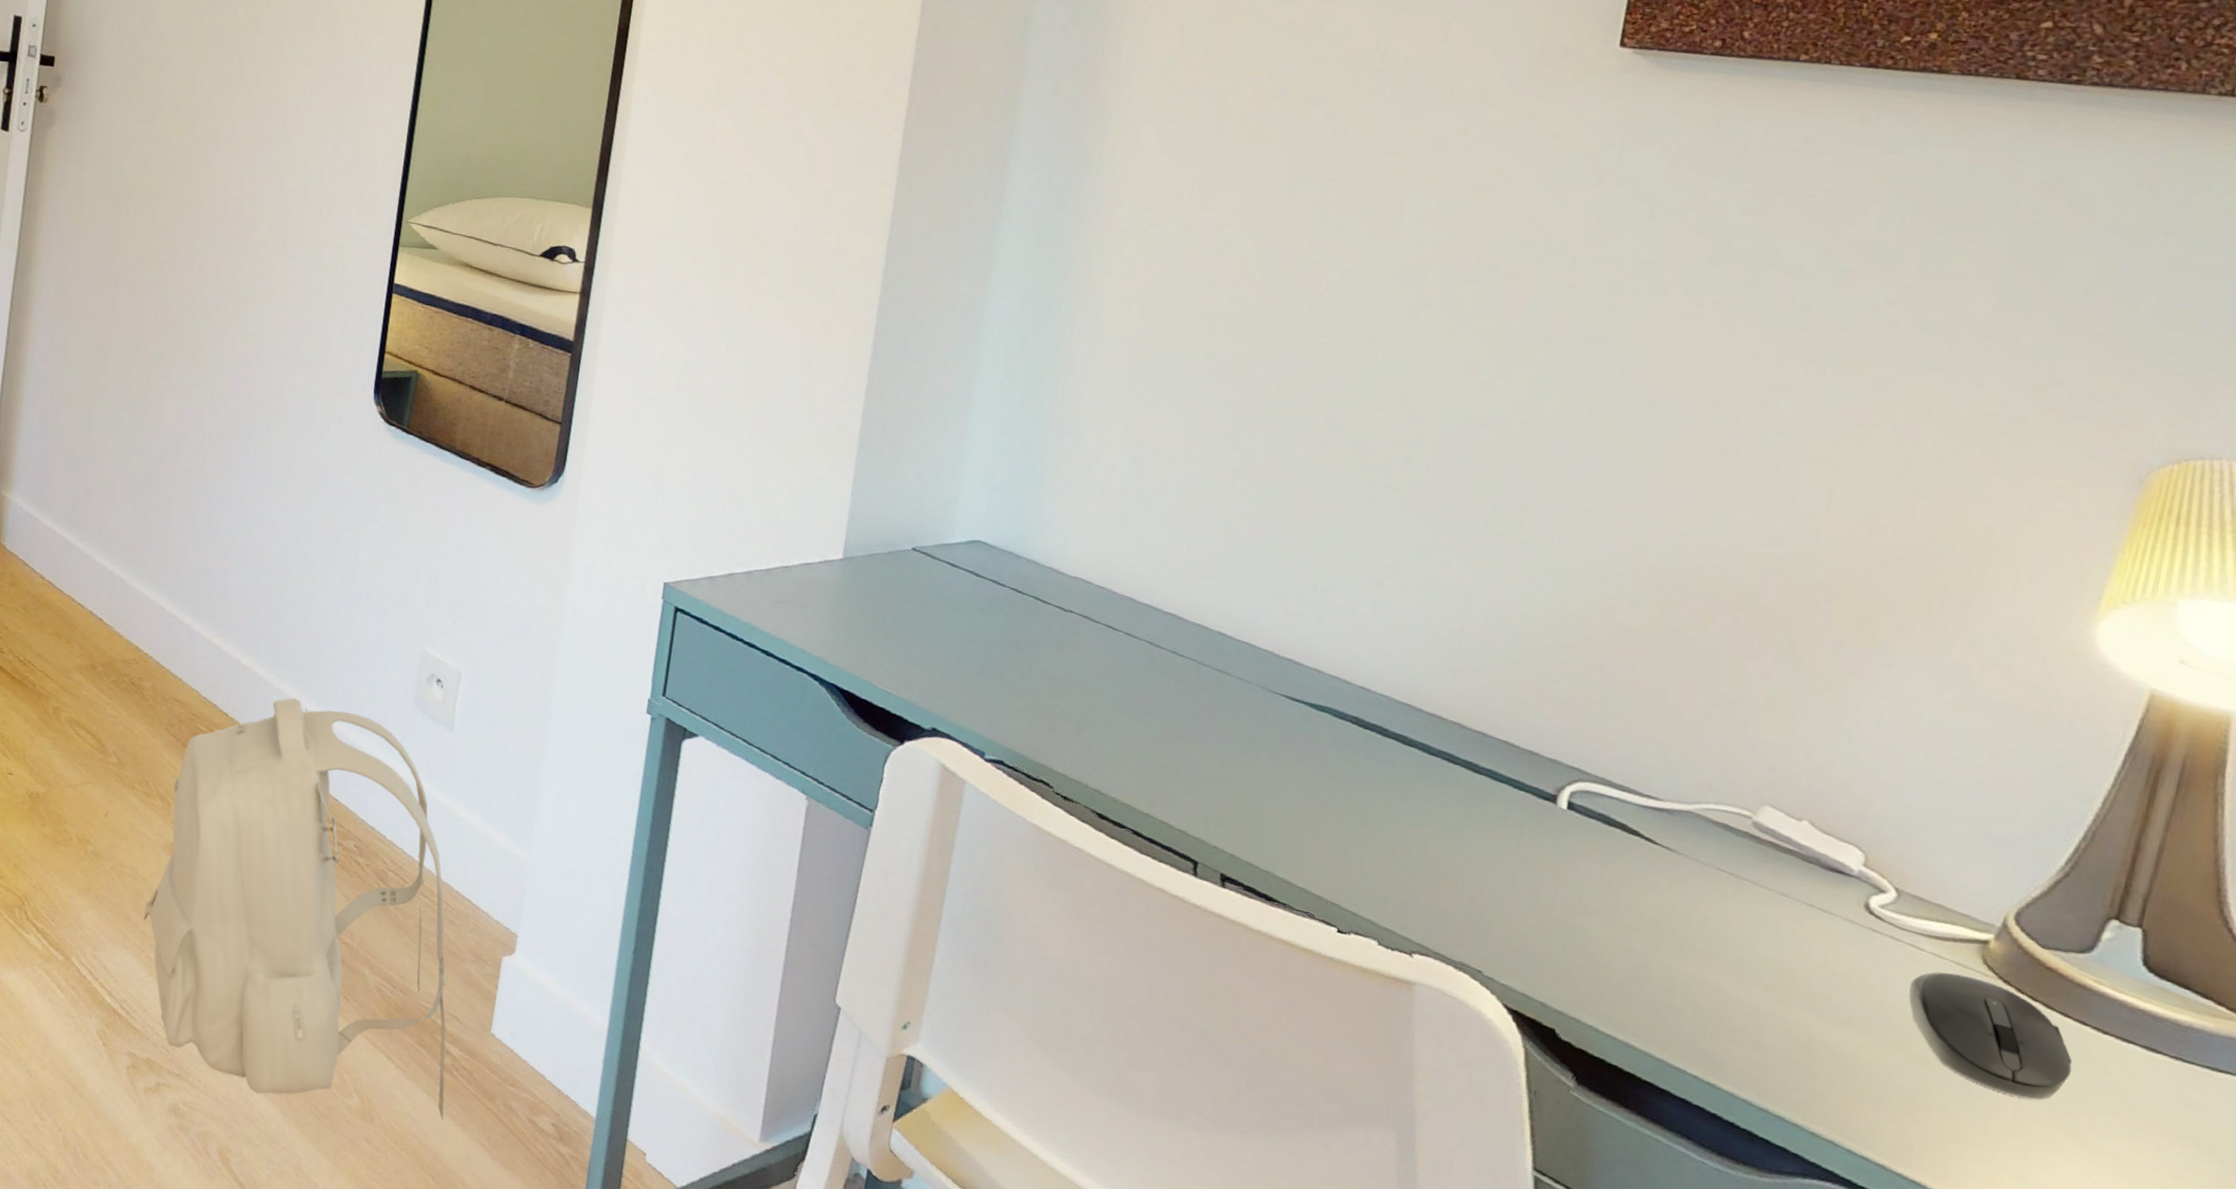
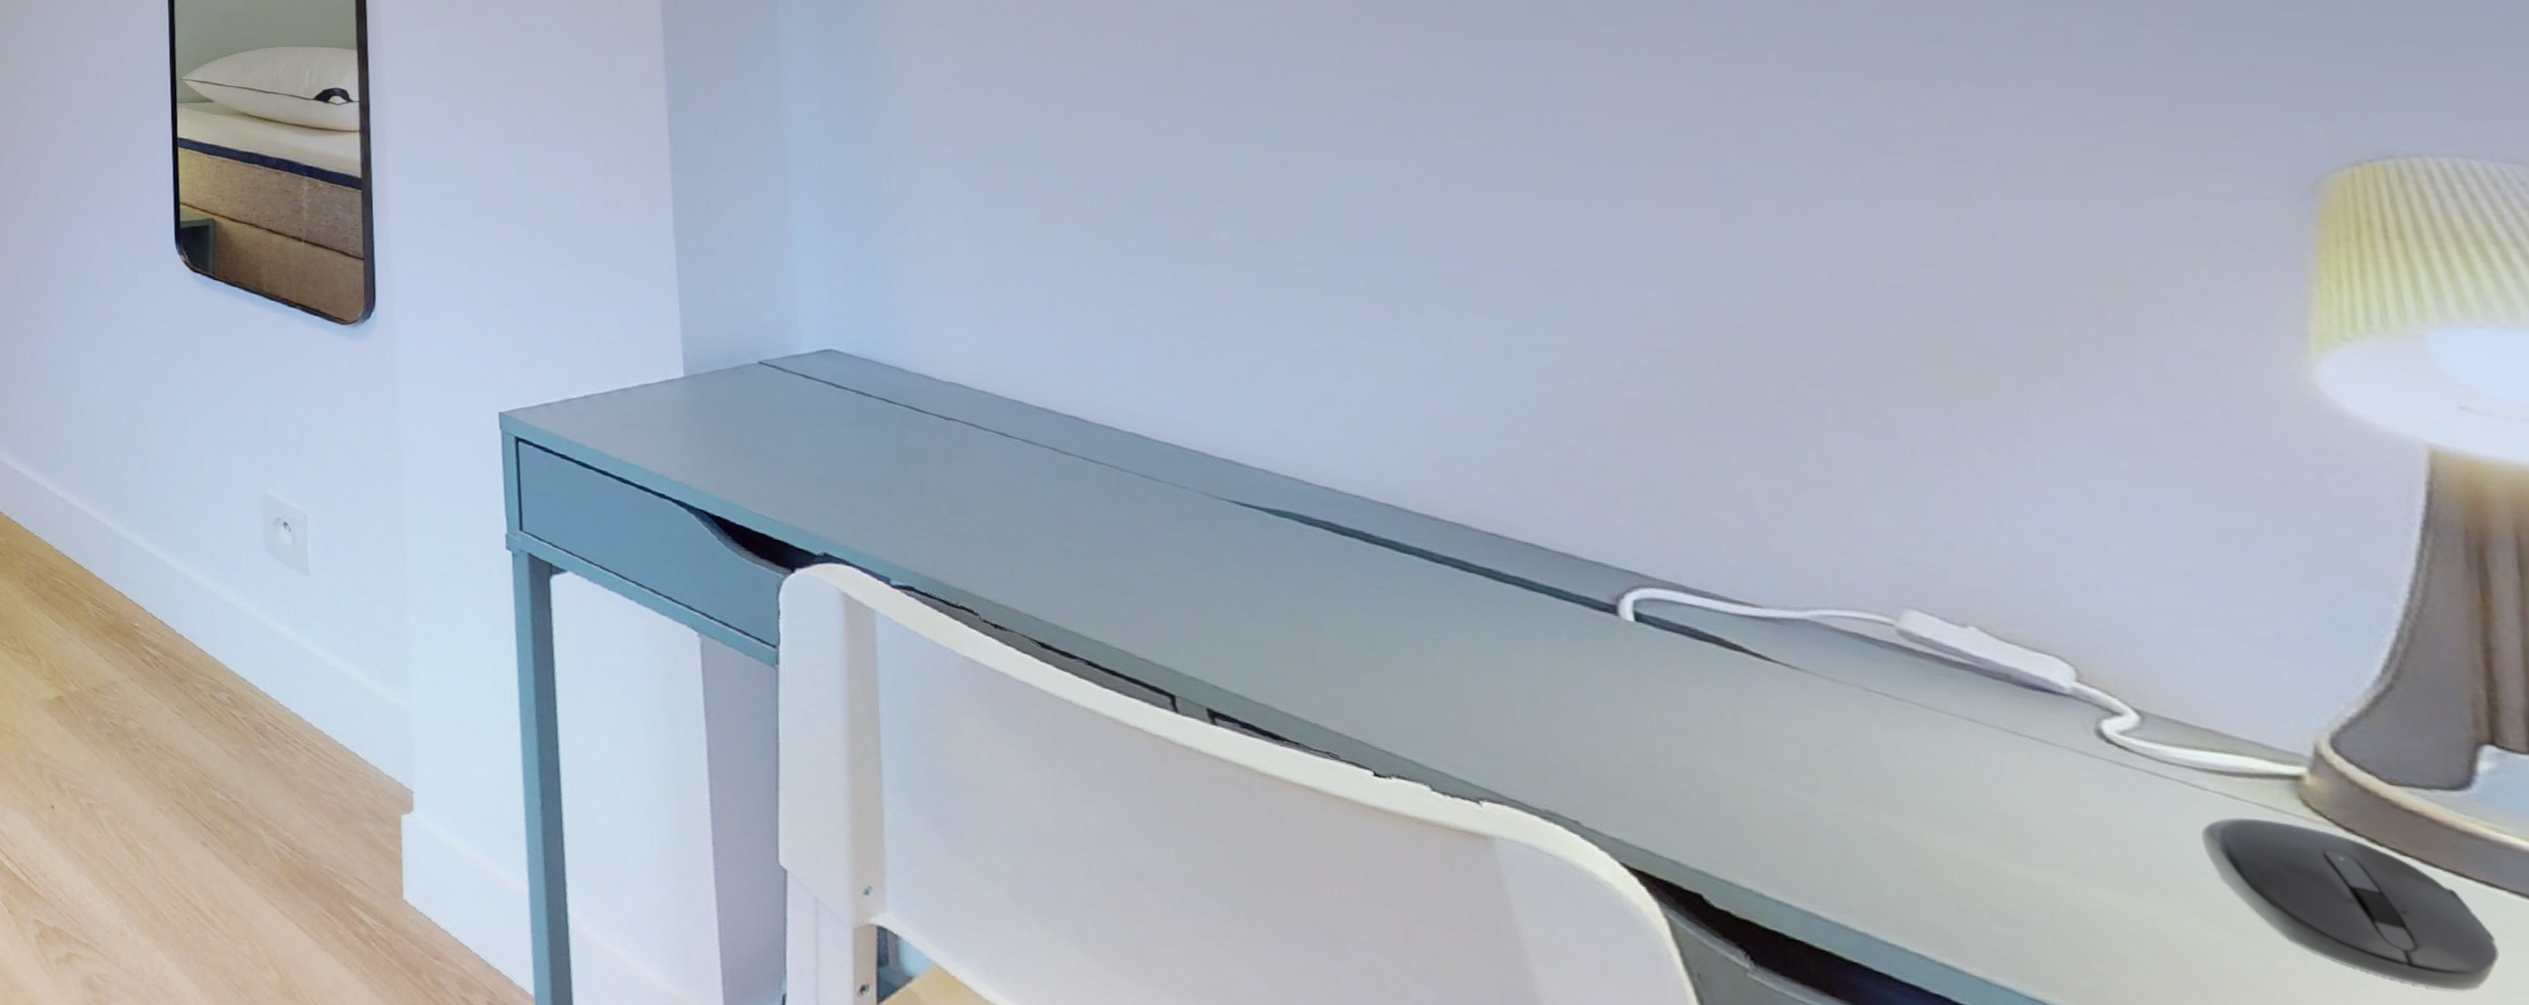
backpack: present [143,697,448,1120] -> none [30,547,369,997]

